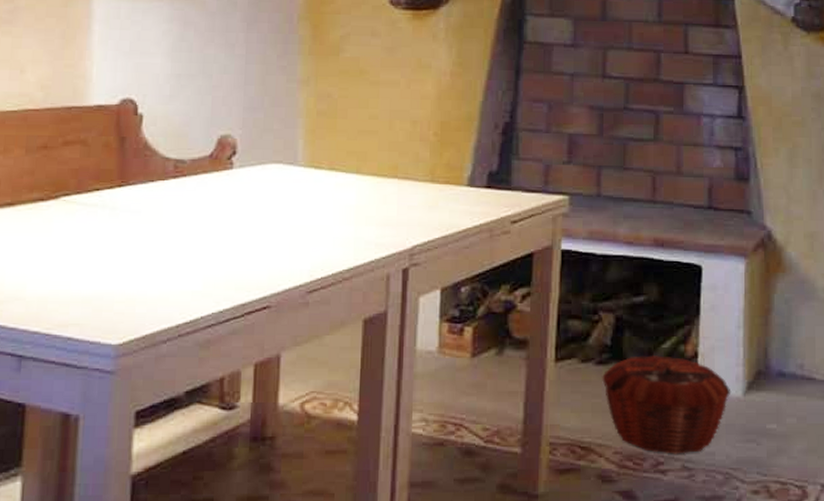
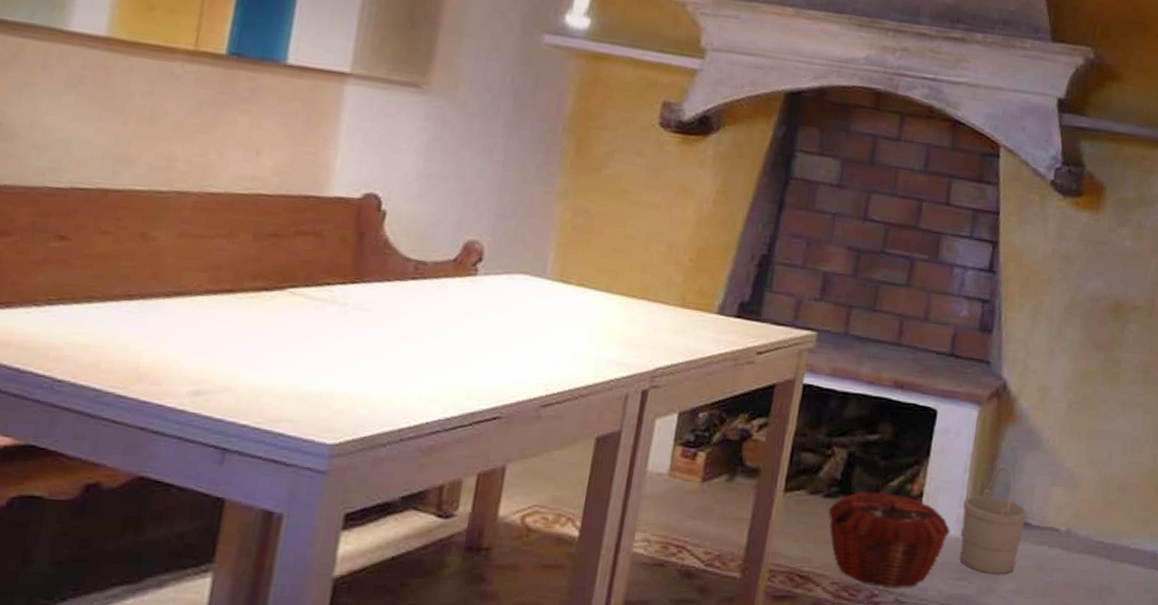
bucket: none [741,319,811,433] -> present [959,466,1028,574]

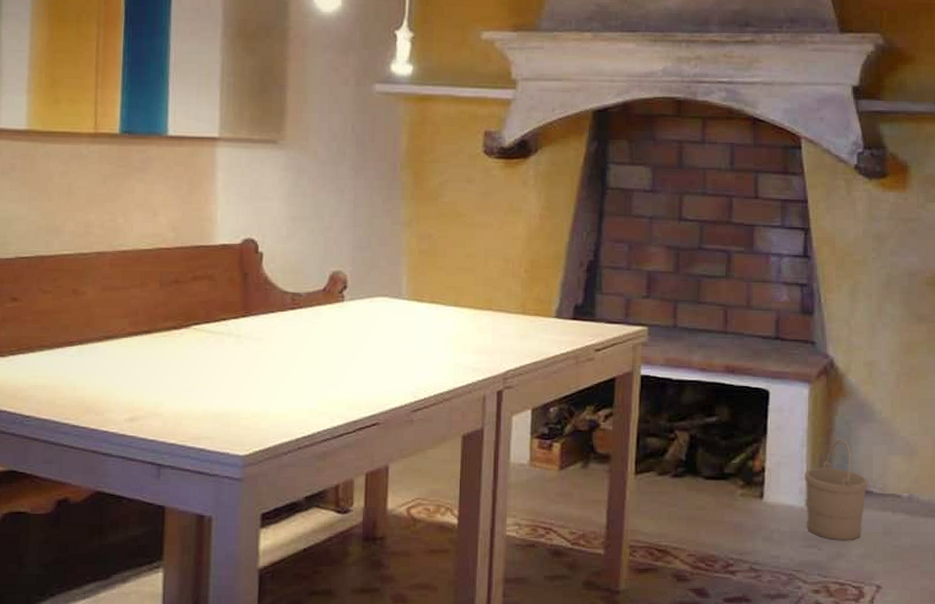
woven basket: present [828,491,951,588] -> none [677,469,795,557]

